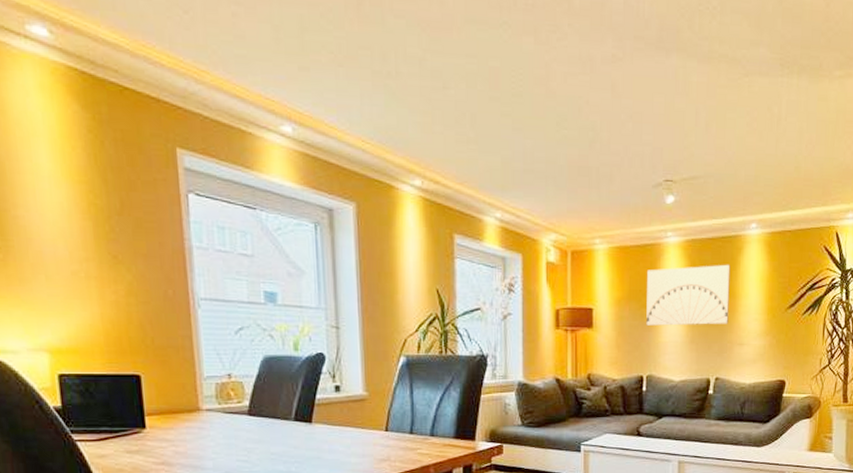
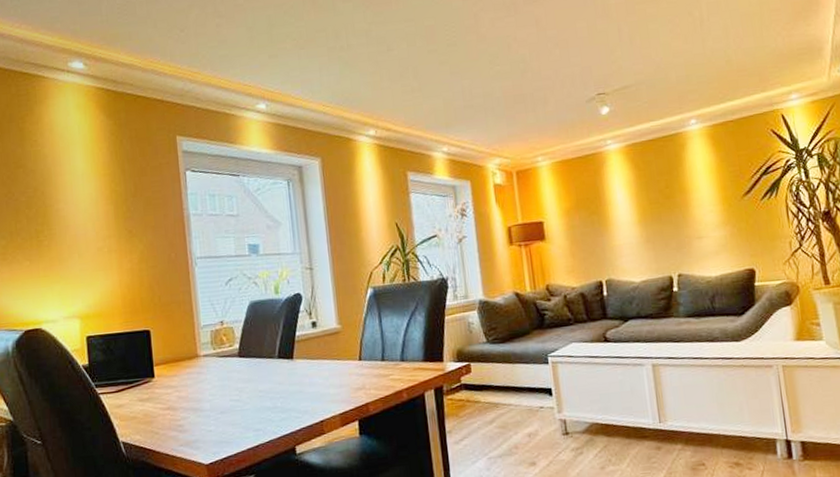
wall art: present [646,264,731,326] -> none [592,161,683,231]

